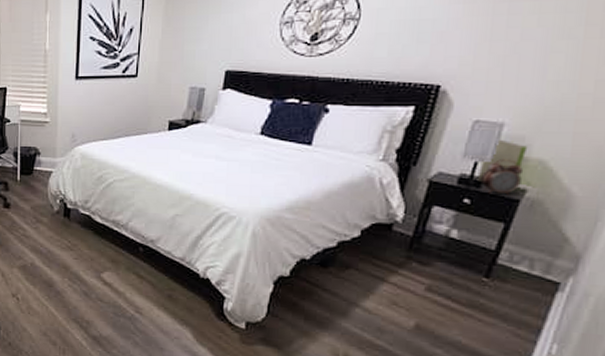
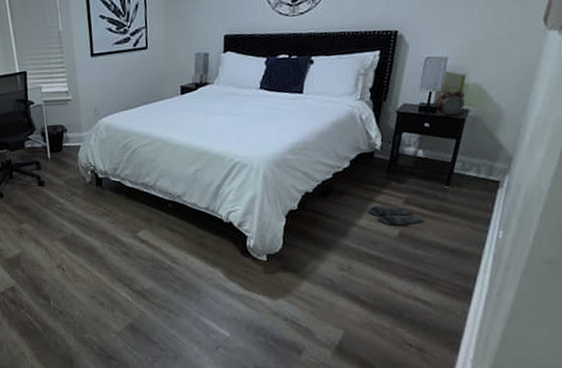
slippers: none [378,287,448,318] -> present [369,205,423,226]

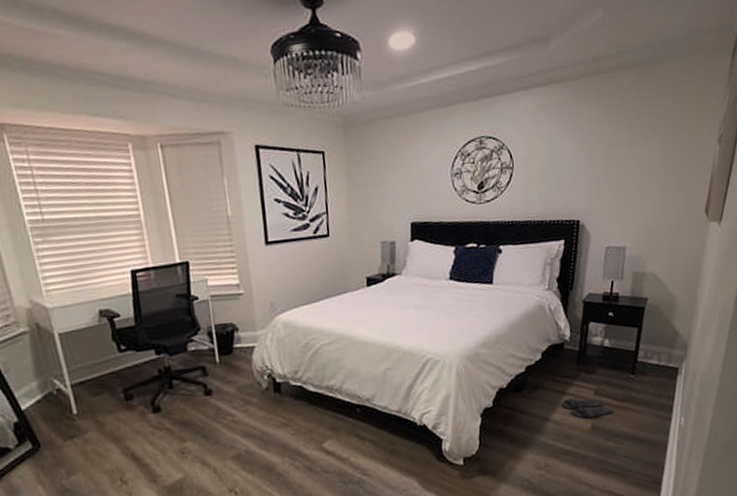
book: present [432,70,467,113] -> none [615,260,644,302]
alarm clock: present [435,86,466,117] -> none [617,275,644,306]

